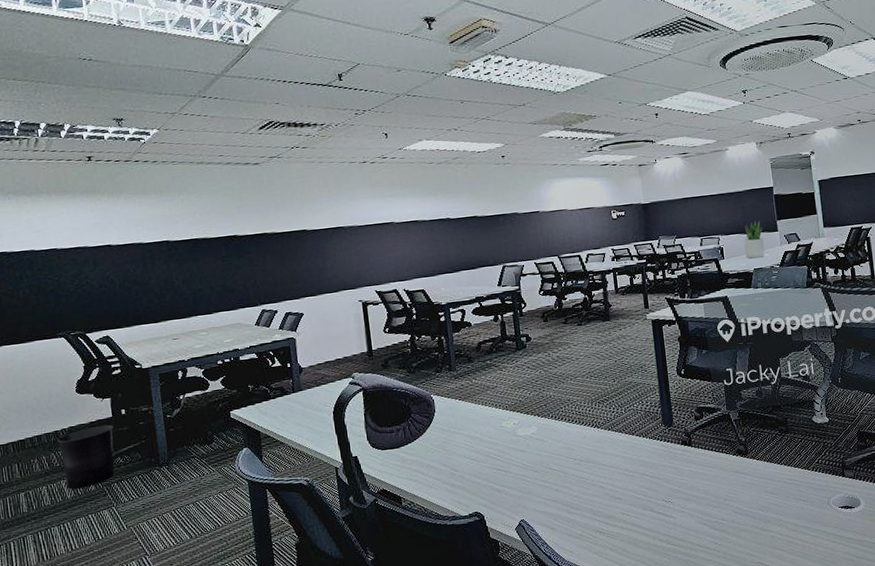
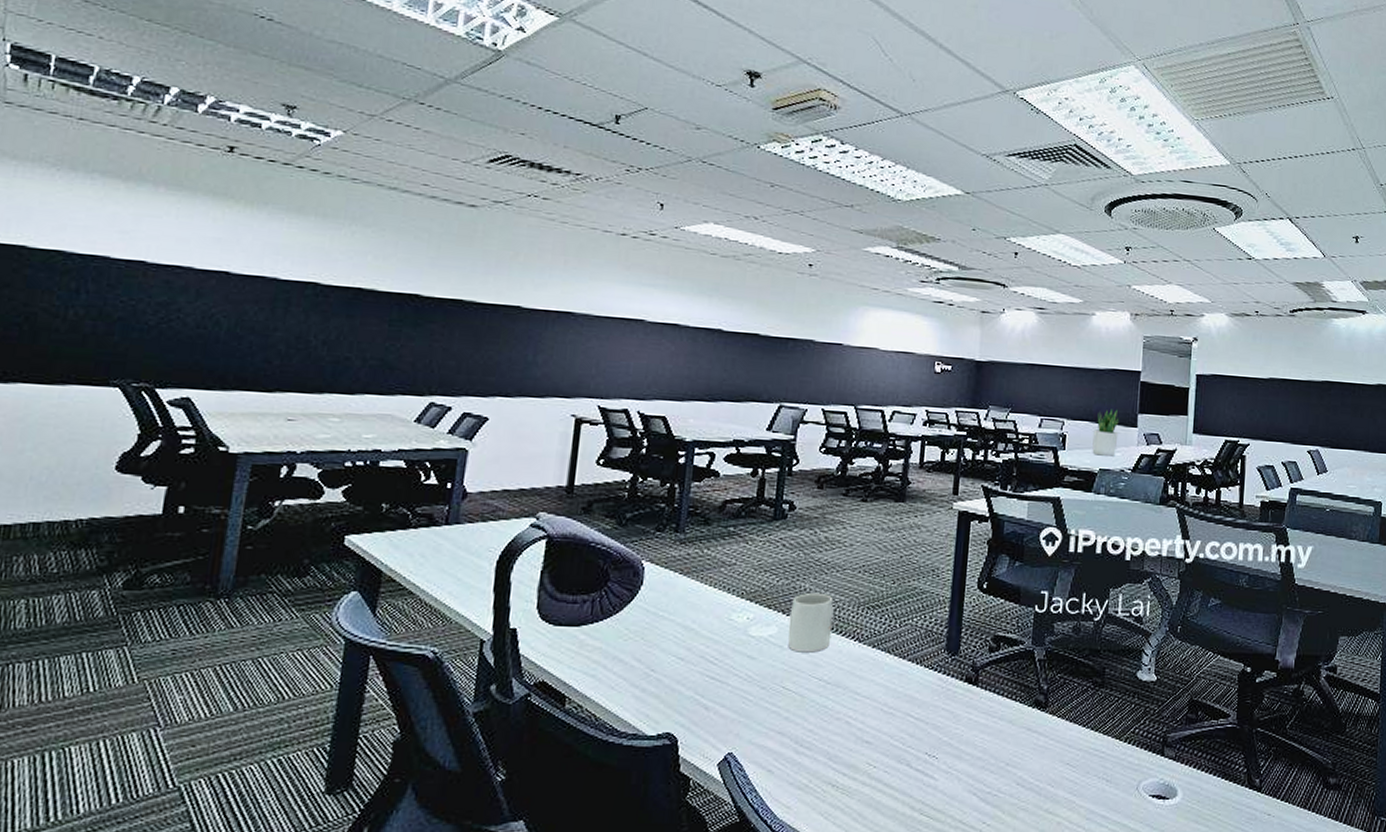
waste bin: present [57,425,115,490] -> none [59,523,160,612]
mug: none [543,397,577,443] -> present [788,592,834,653]

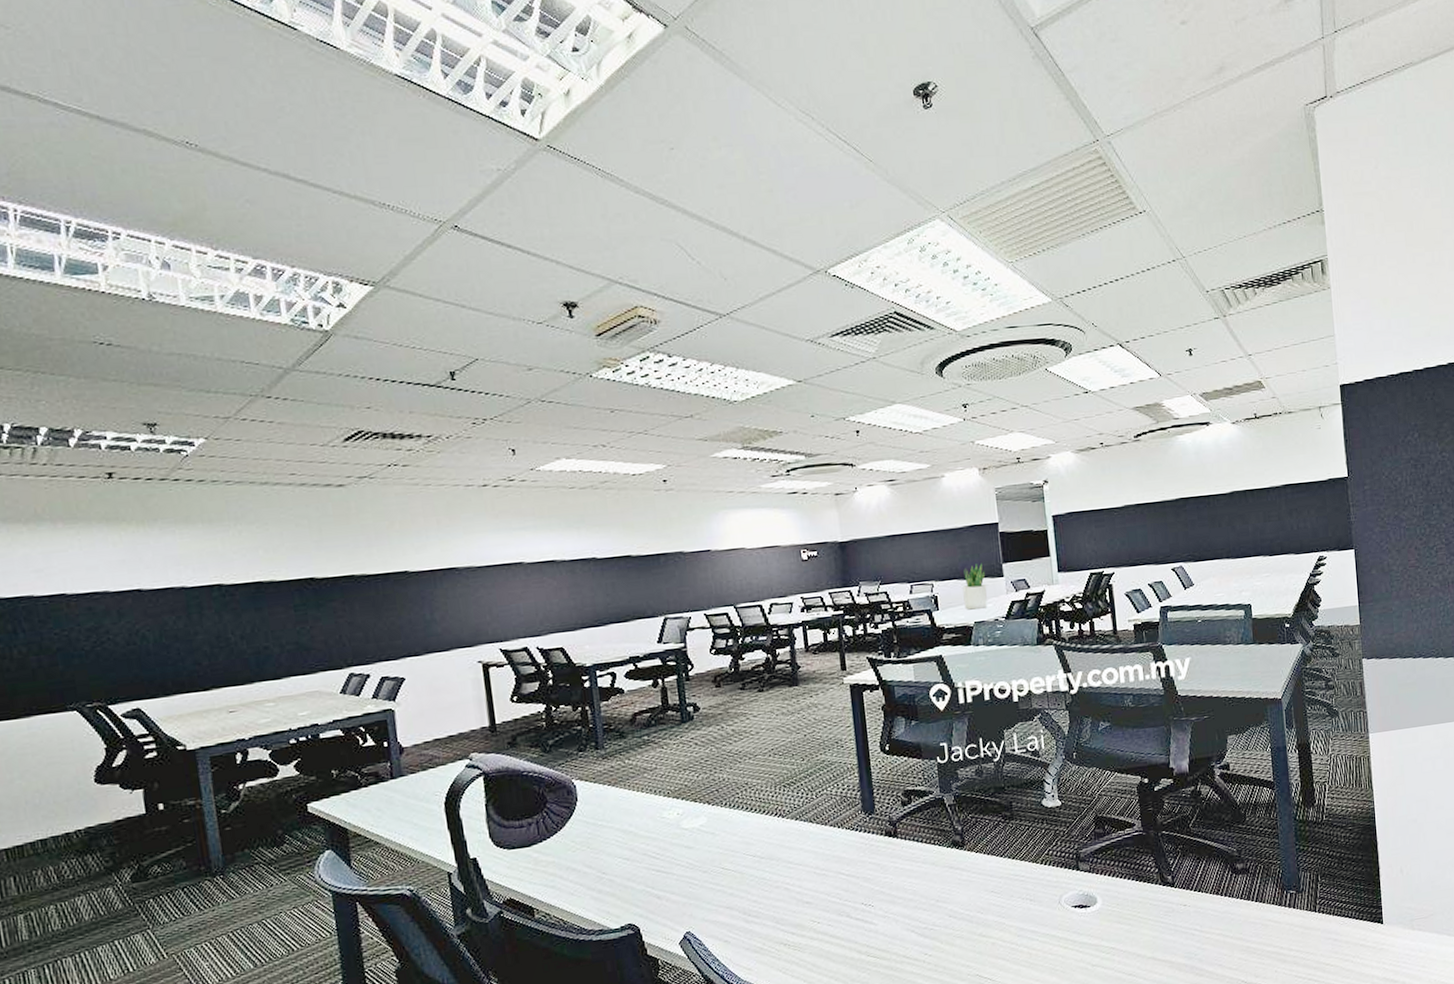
mug: present [788,592,834,653] -> none [714,780,756,836]

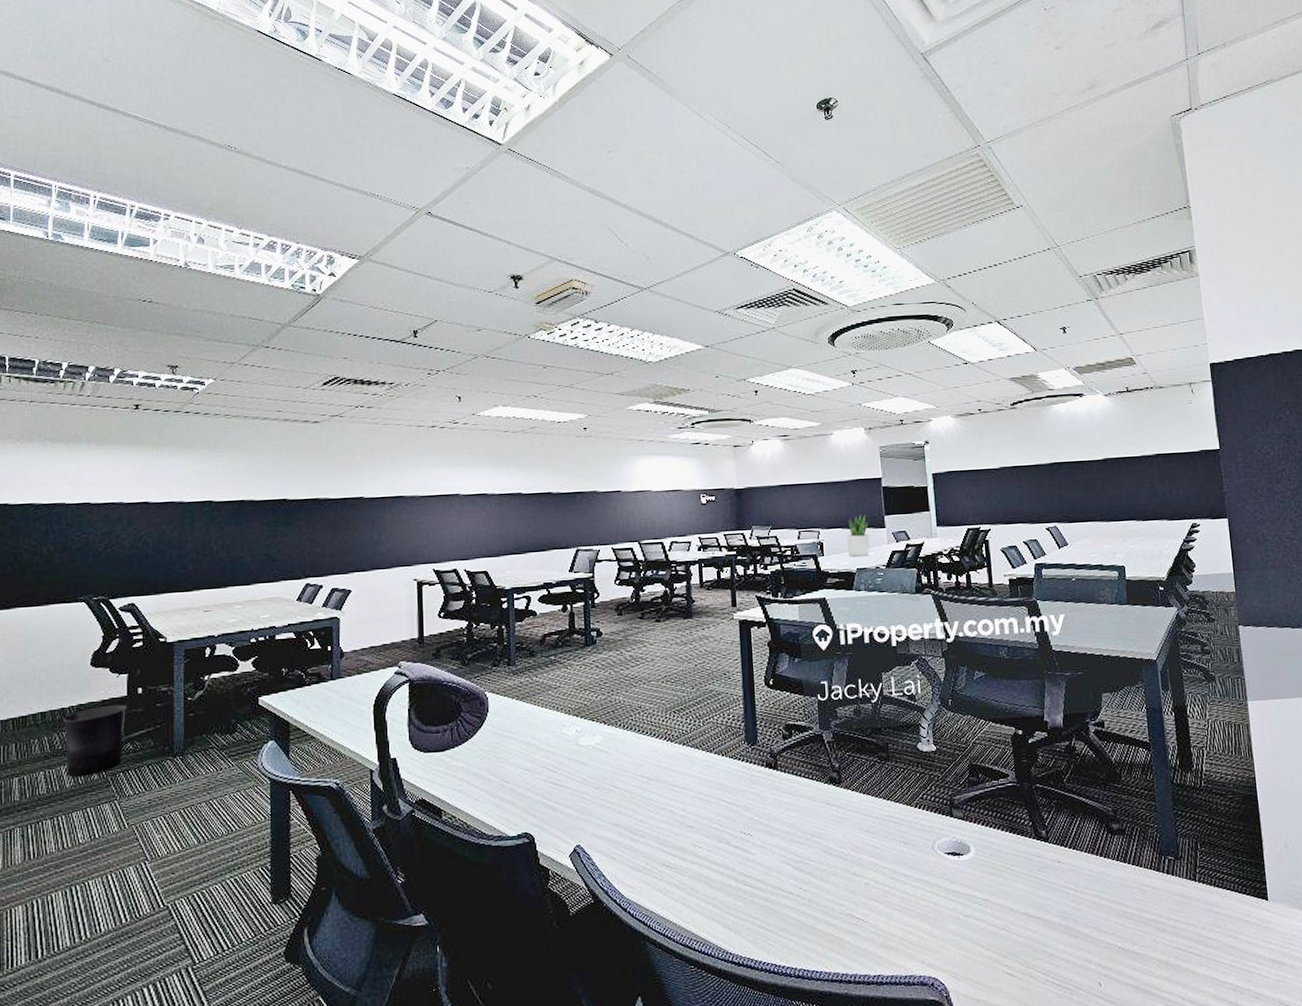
waste bin: none [68,824,150,909] -> present [62,704,127,778]

